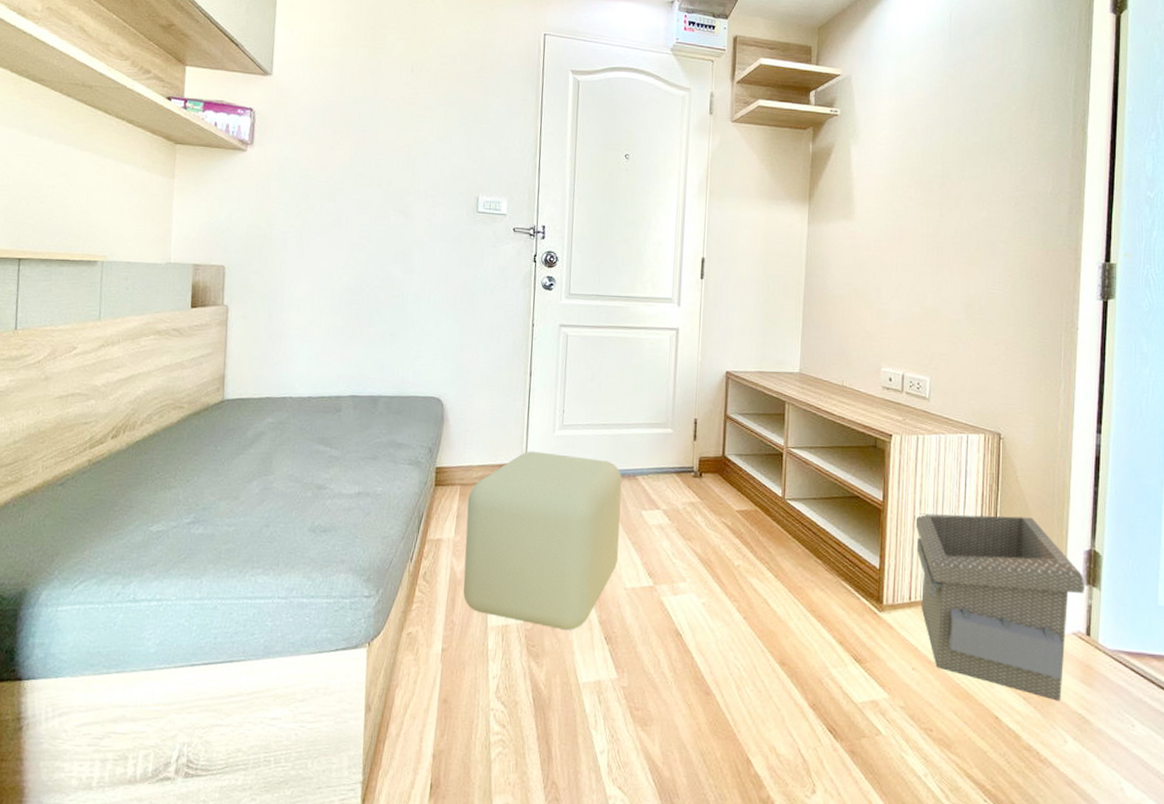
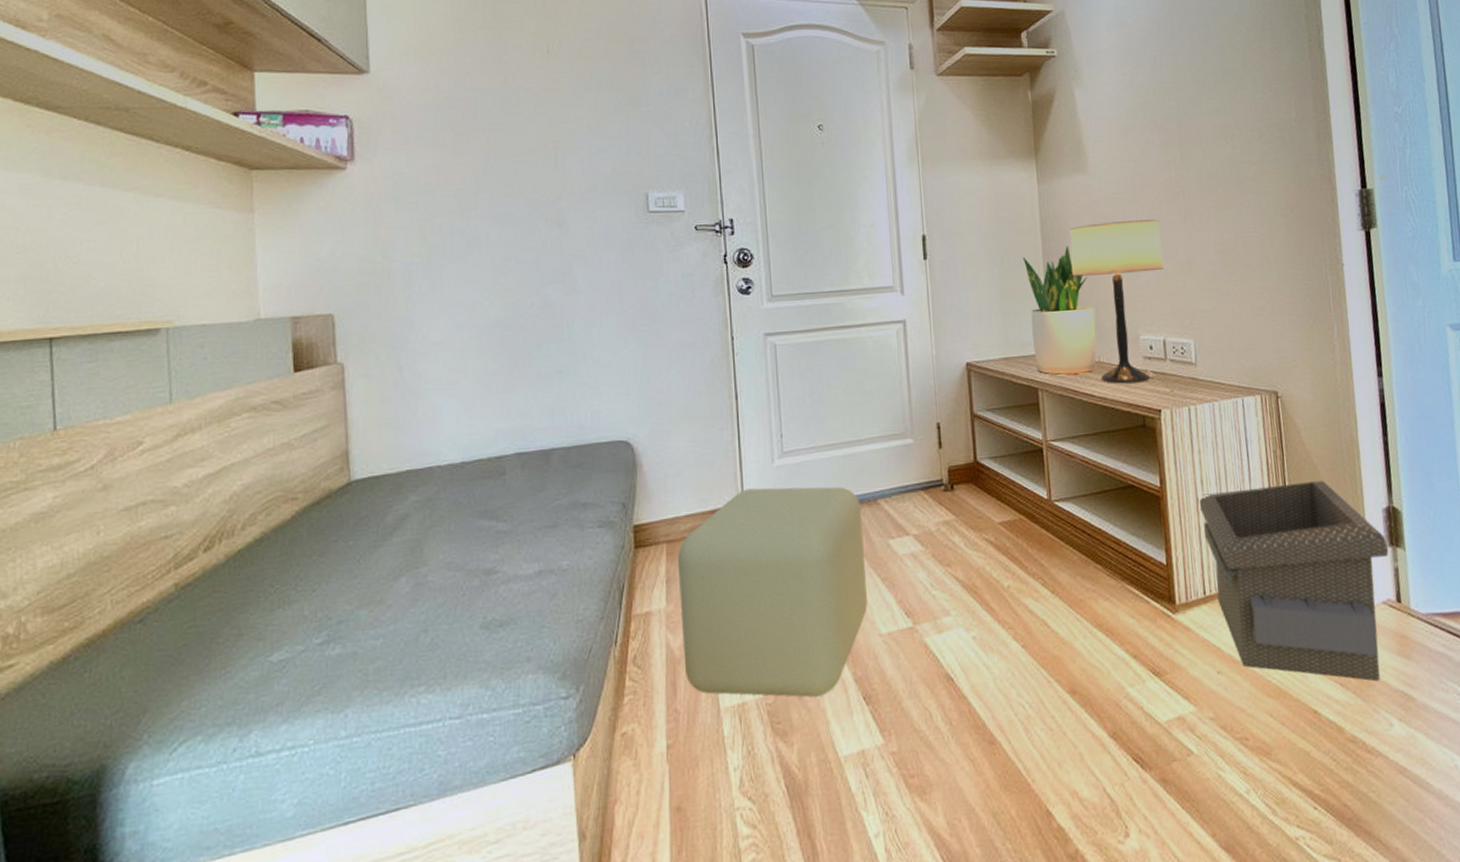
planter: none [786,281,845,394] -> present [1023,245,1097,375]
table lamp: none [827,265,912,409] -> present [1070,219,1164,384]

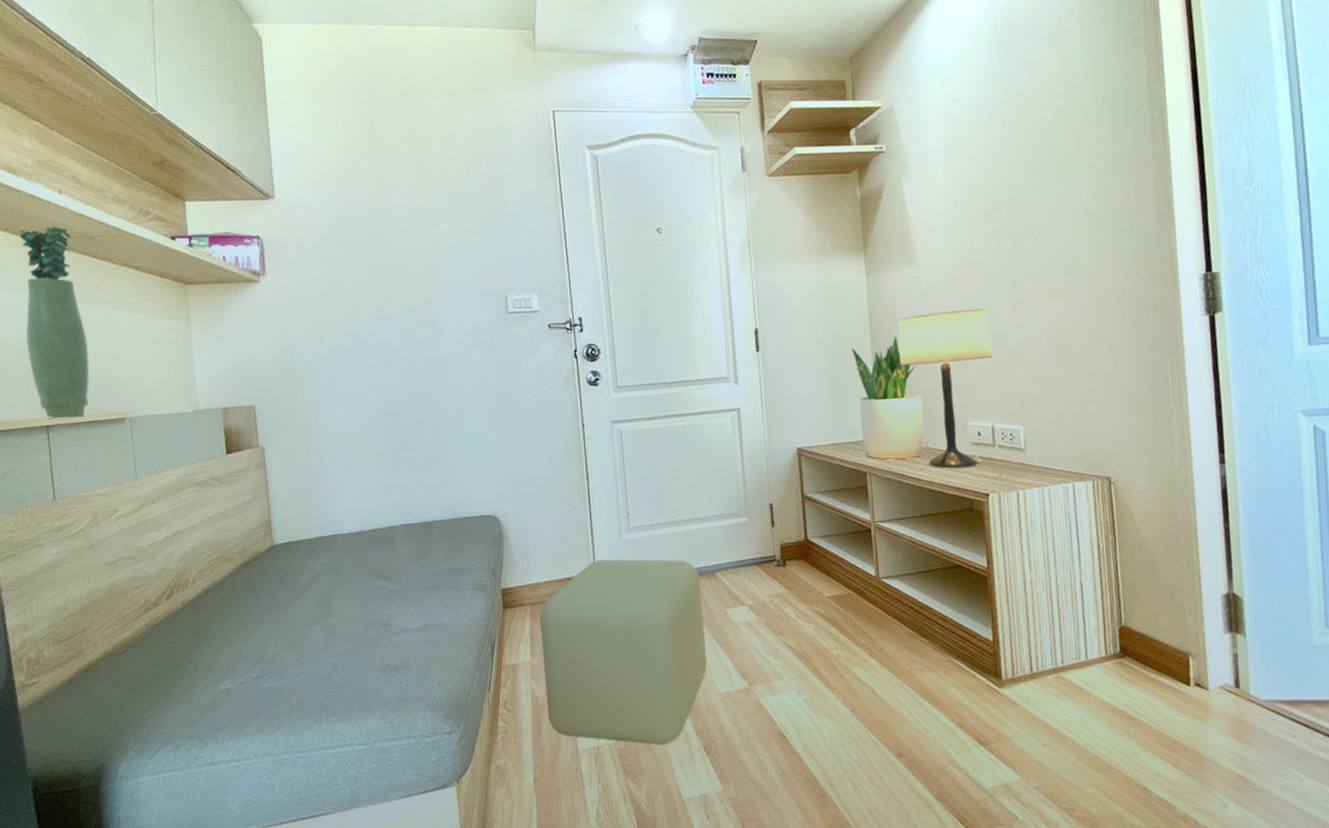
vase: none [25,50,114,330] -> present [19,190,89,420]
storage basket: present [1197,481,1389,681] -> none [1025,566,1228,763]

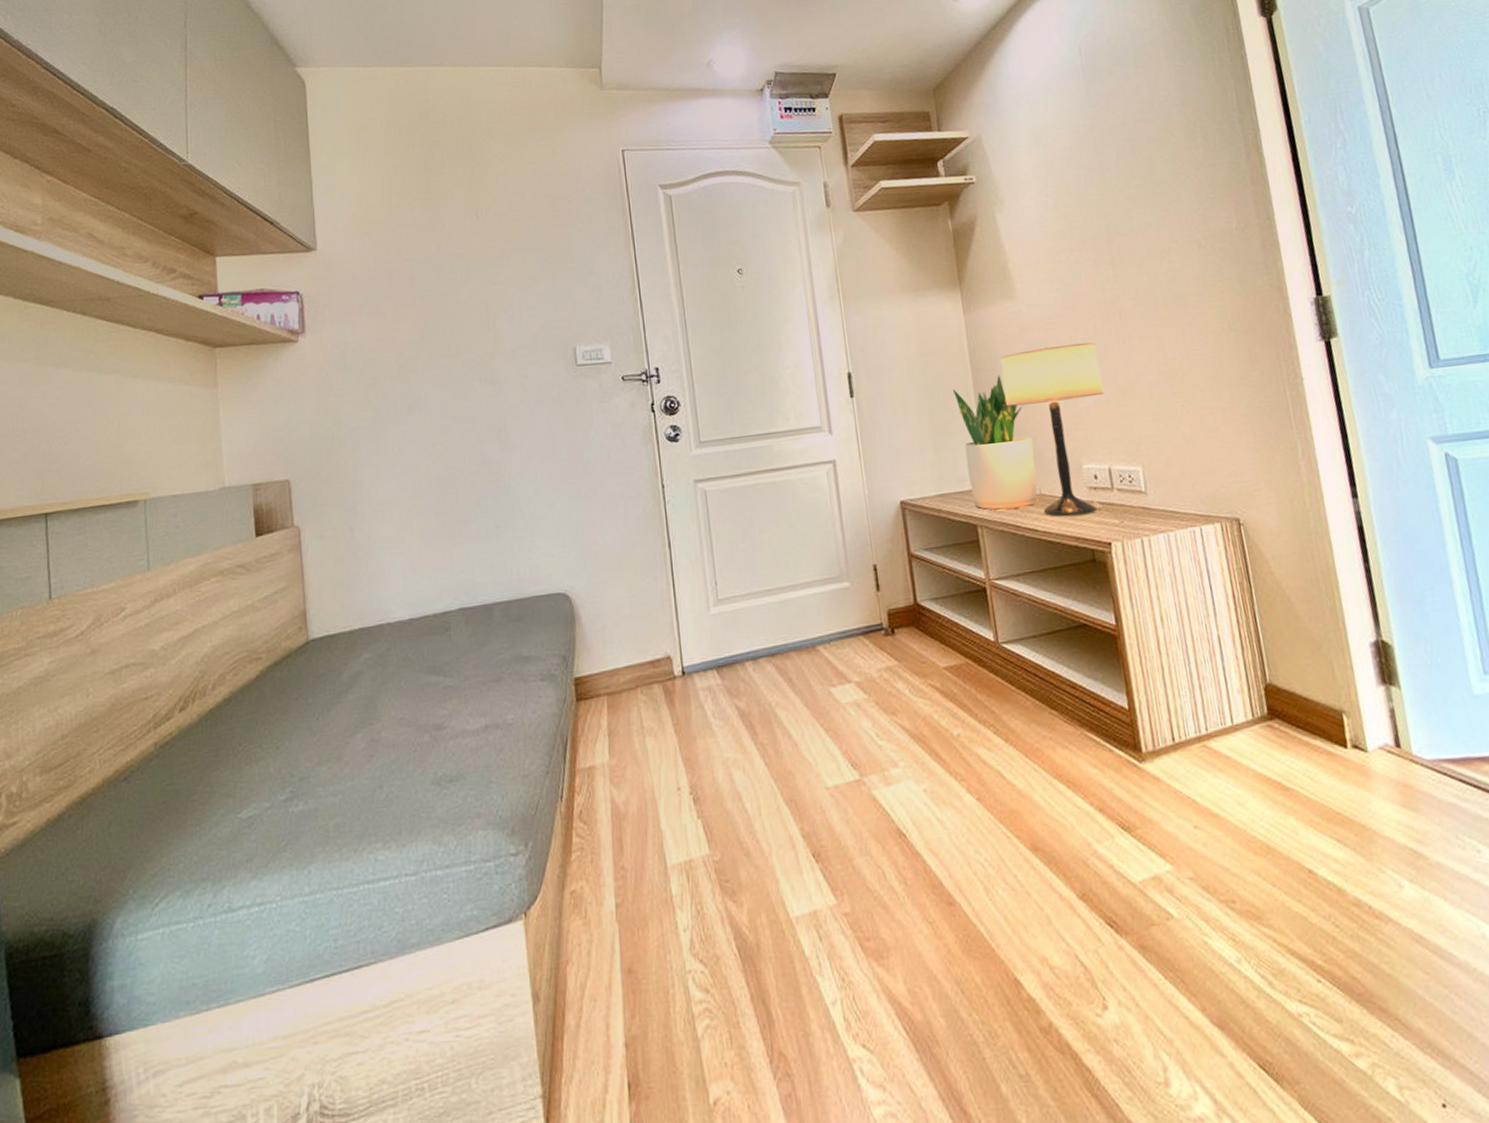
vase: present [19,190,89,420] -> none [24,248,98,506]
cube: present [539,559,707,745] -> none [618,634,812,854]

